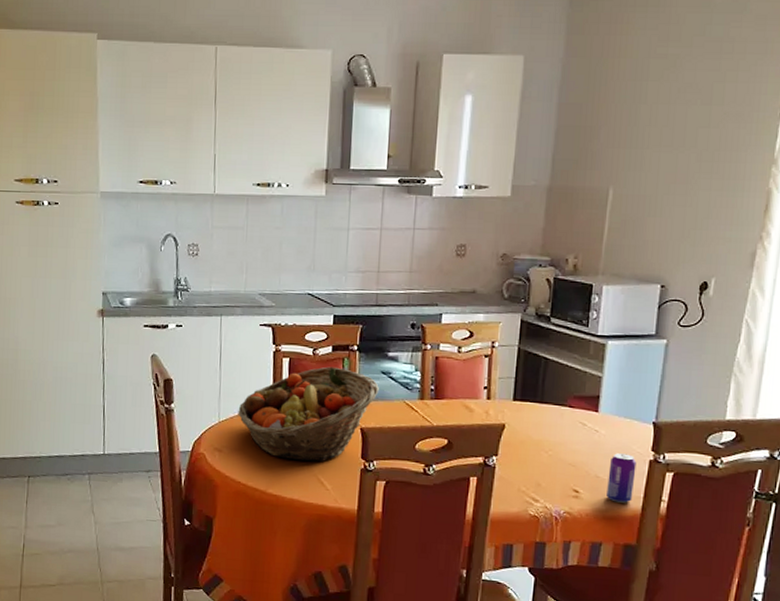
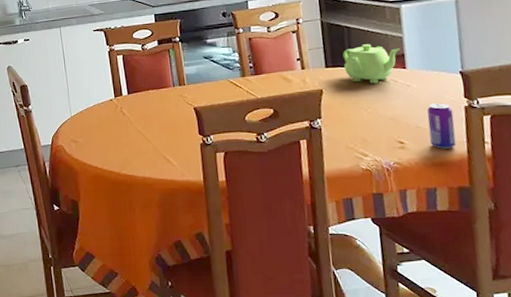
fruit basket: present [238,366,379,461] -> none [86,58,204,143]
teapot: none [533,379,597,425] -> present [342,44,401,84]

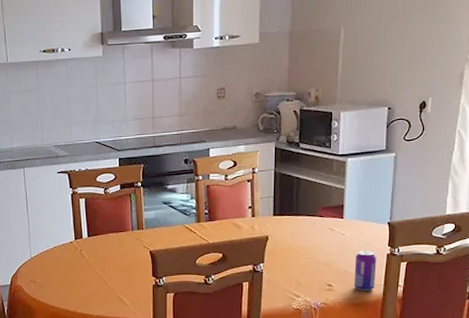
teapot: present [342,44,401,84] -> none [290,195,341,232]

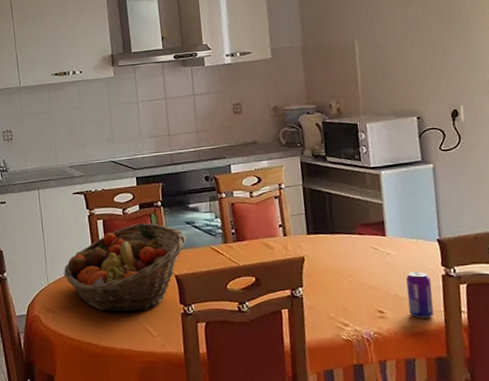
fruit basket: none [46,202,162,284] -> present [64,223,186,312]

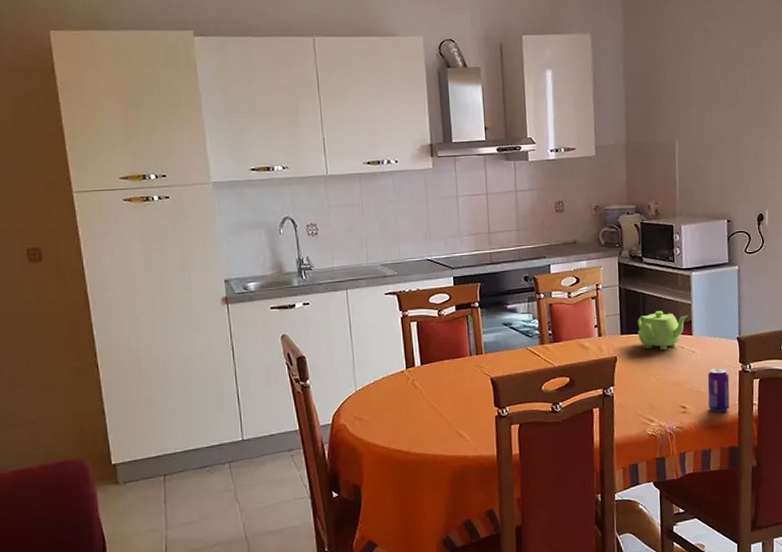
fruit basket: present [64,223,186,312] -> none [373,324,503,418]
teapot: none [324,210,381,252] -> present [637,311,689,351]

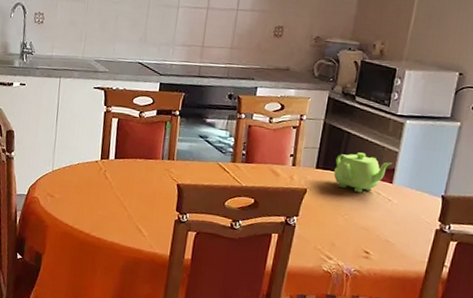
beverage can: present [707,368,730,412] -> none [394,221,424,266]

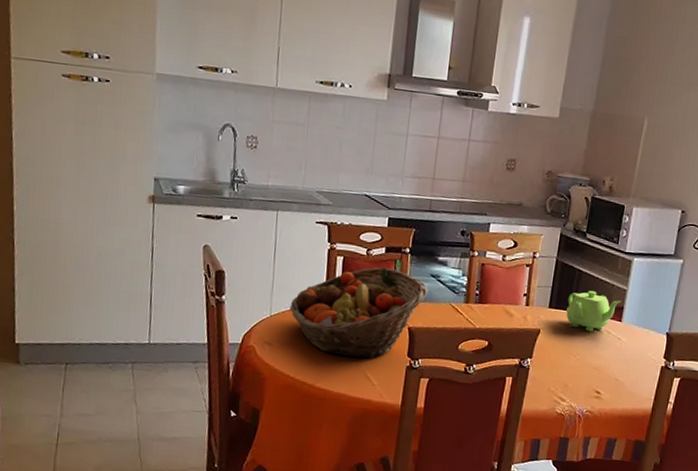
fruit basket: none [69,128,196,211] -> present [289,267,428,358]

